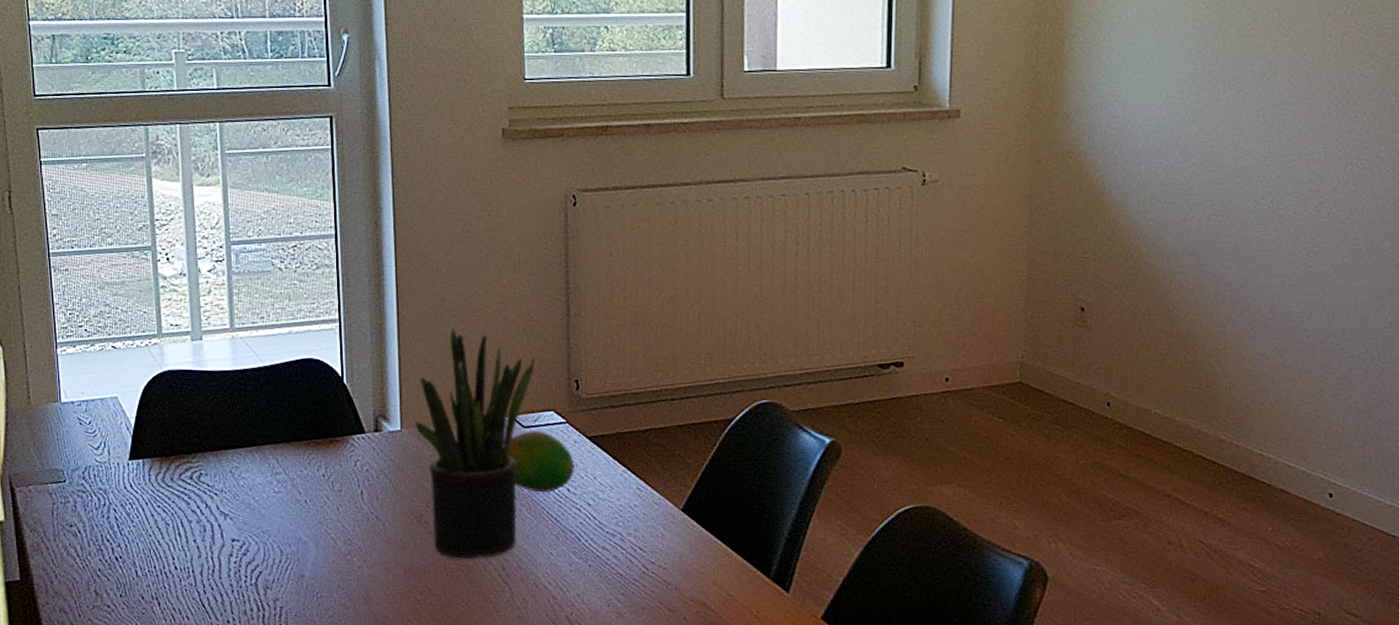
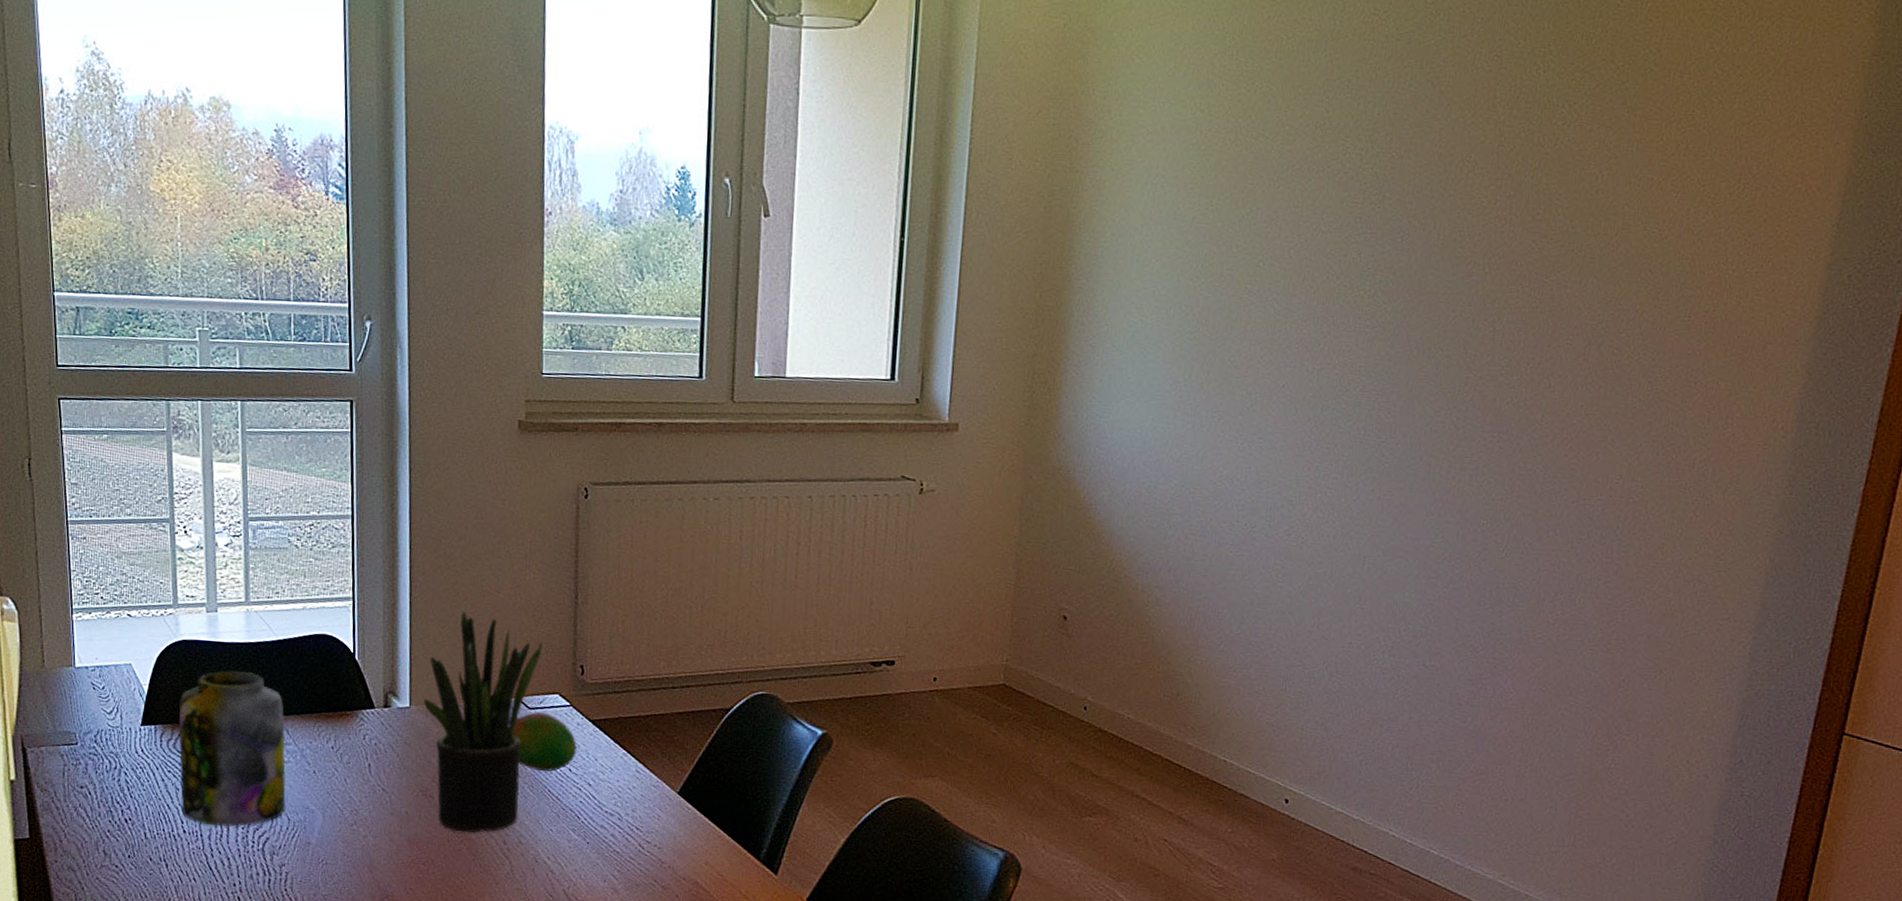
jar: none [167,400,279,561] -> present [179,670,287,827]

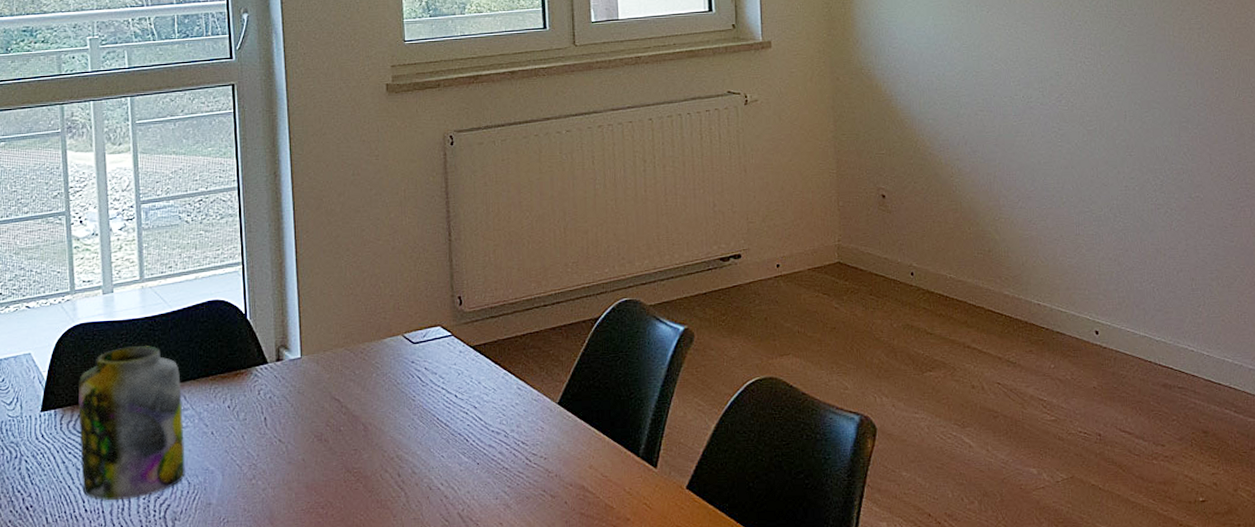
potted plant: present [423,610,543,834] -> none [314,260,422,471]
fruit: present [513,711,577,772] -> none [400,345,461,402]

